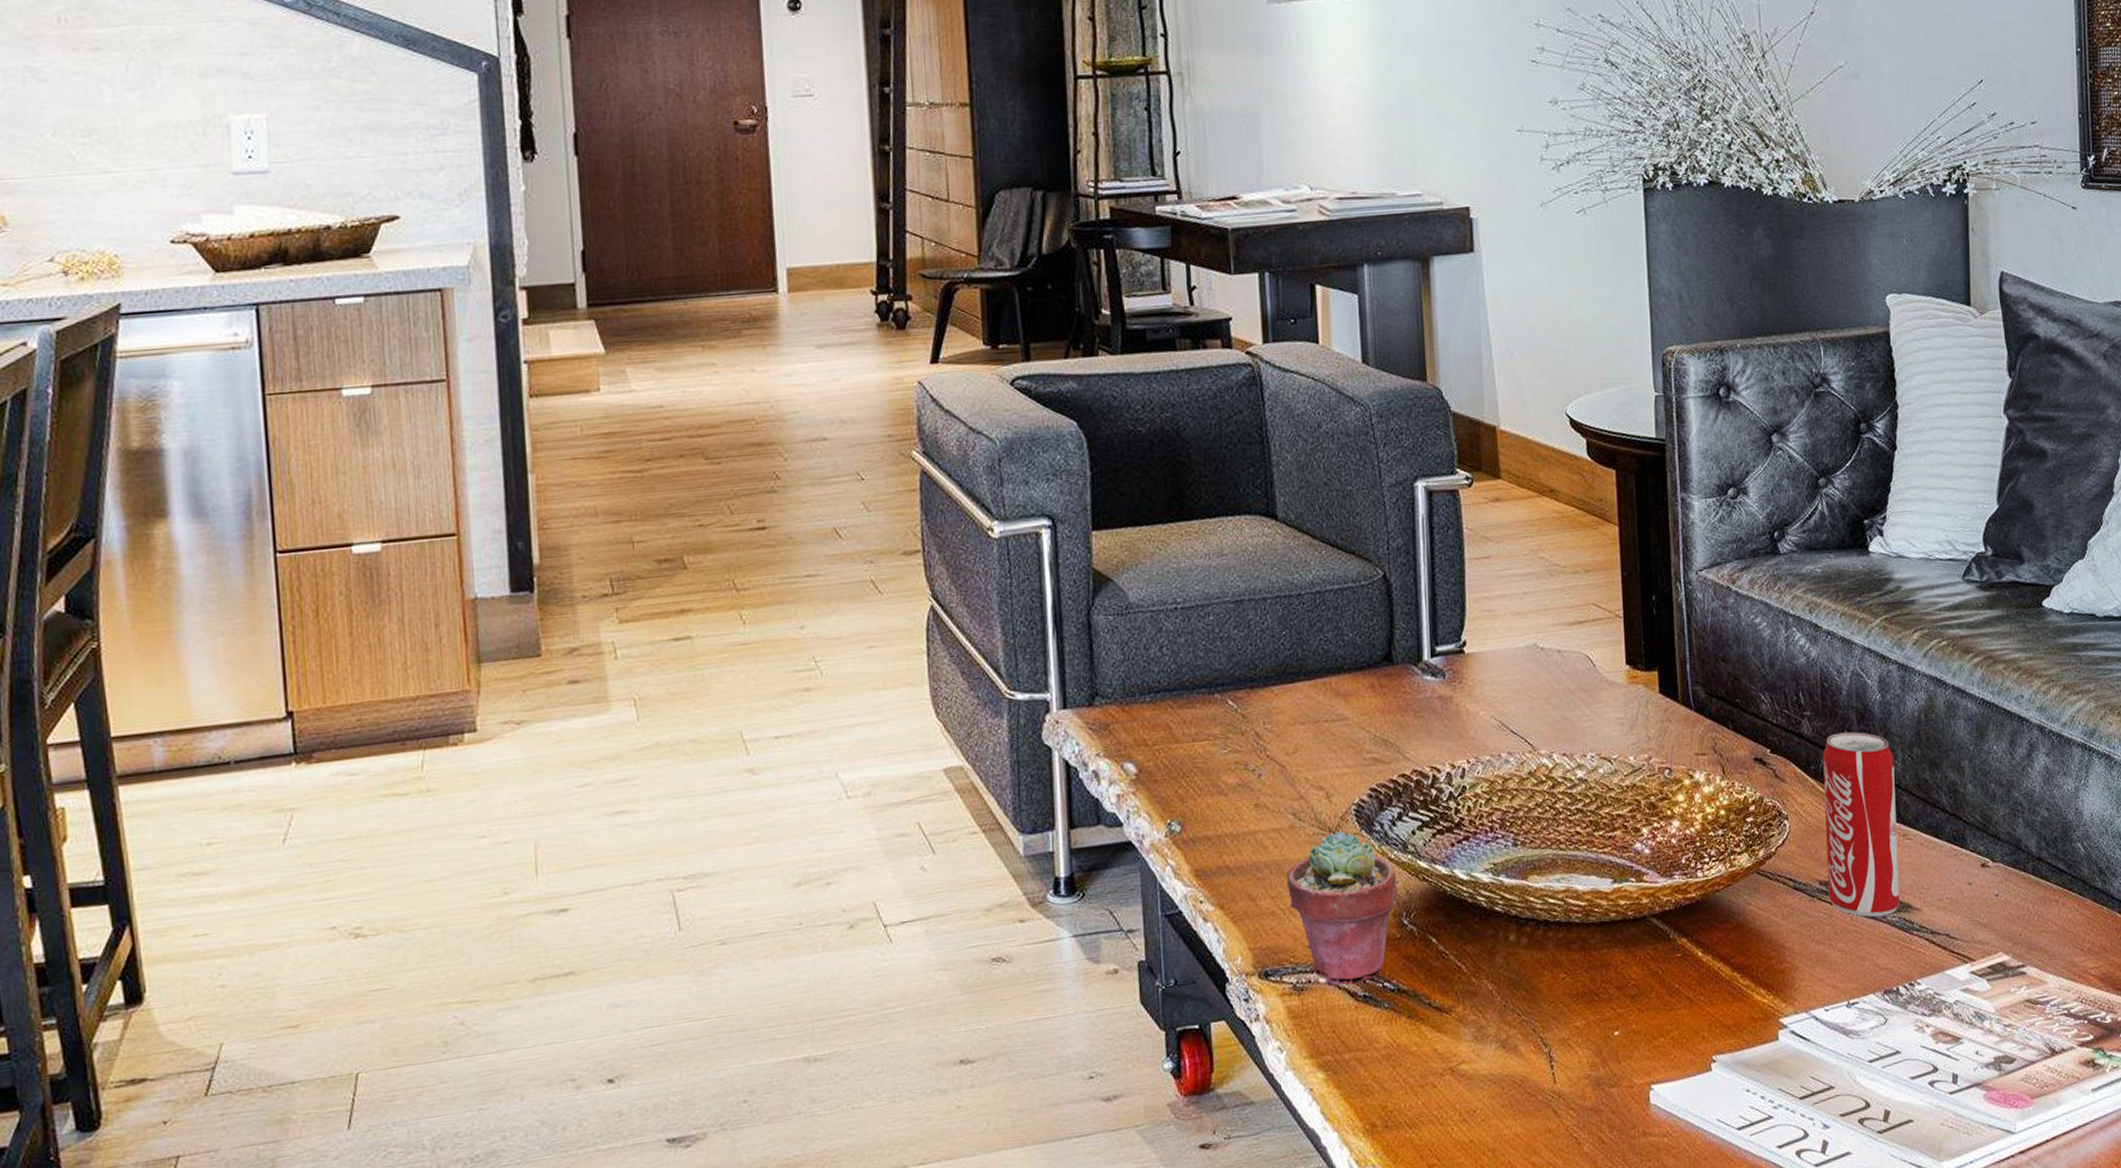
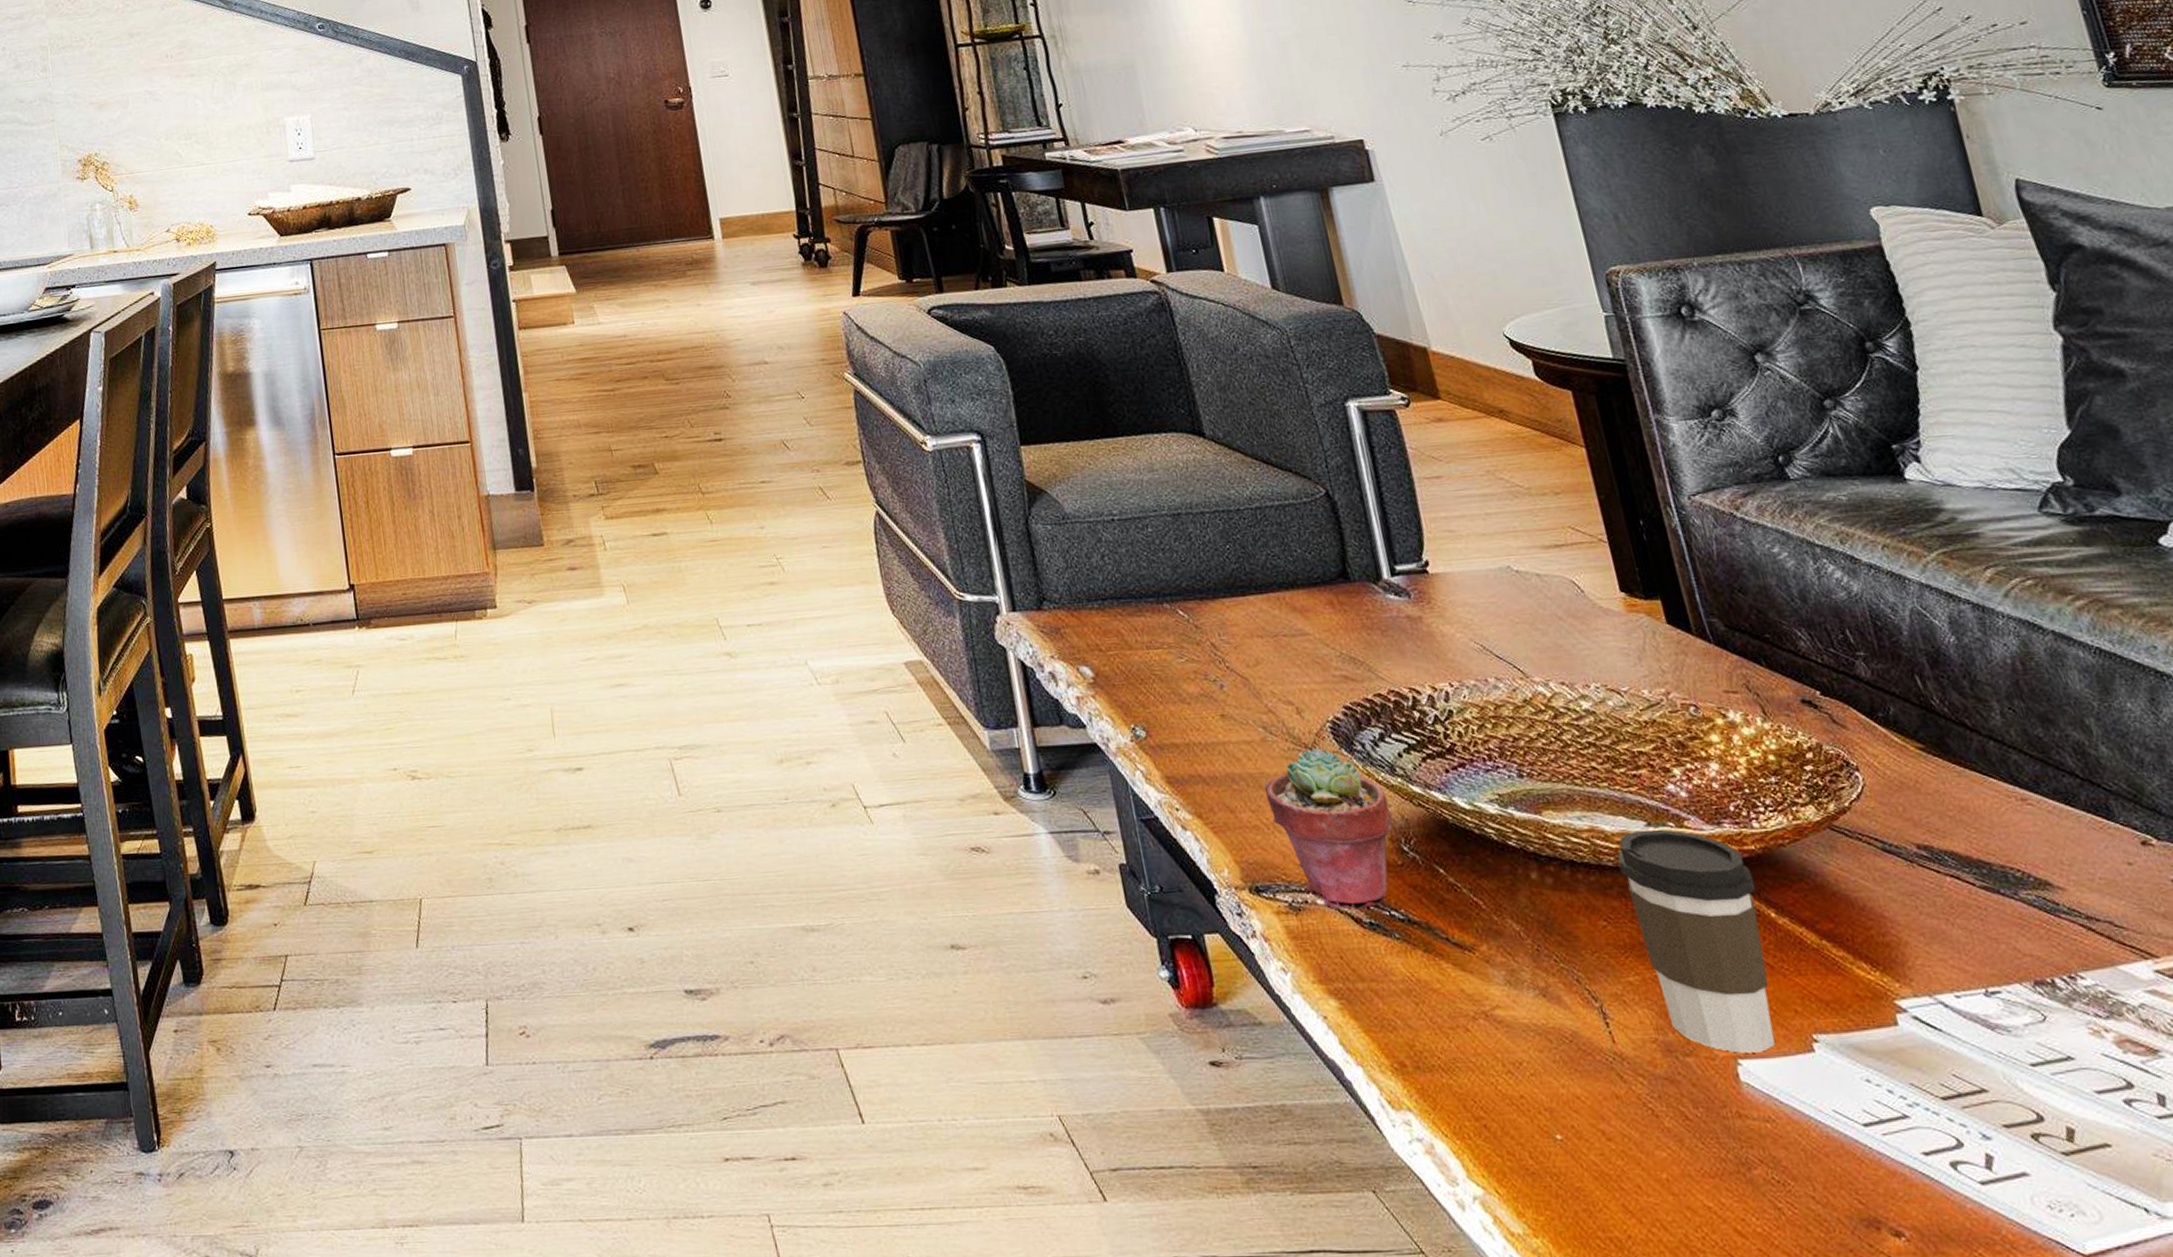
coffee cup: none [1584,884,1691,1080] -> present [1617,829,1775,1053]
beverage can: present [1822,732,1900,917] -> none [1890,677,2034,893]

